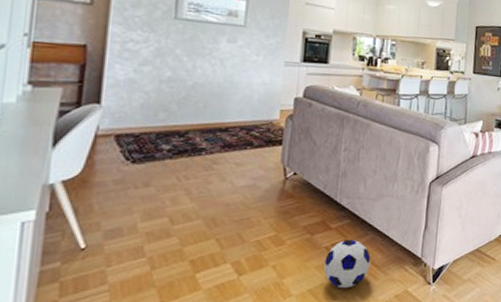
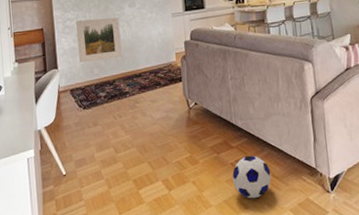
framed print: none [138,45,210,104] -> present [75,17,122,63]

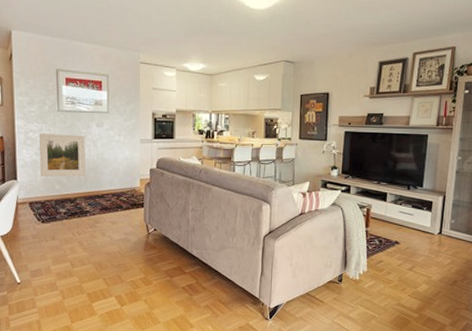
soccer ball: present [232,155,271,199] -> none [182,281,218,320]

